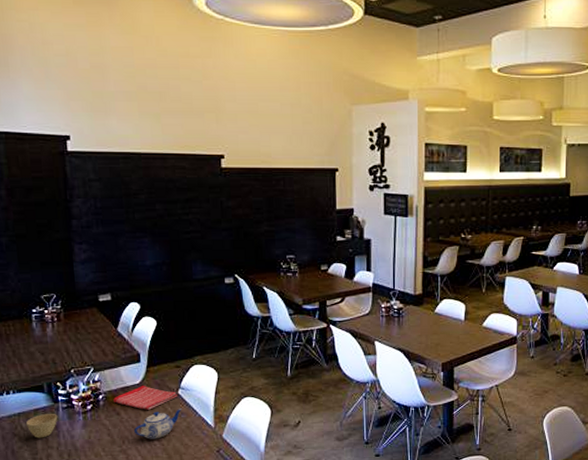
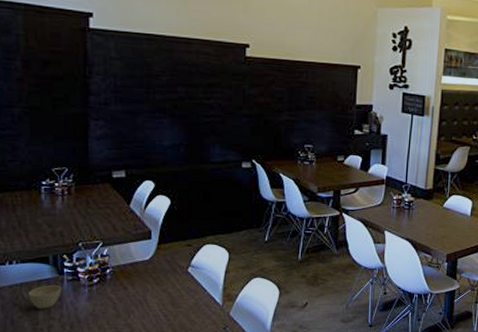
dish towel: present [113,385,177,410] -> none [121,261,187,286]
teapot: present [134,408,182,440] -> none [141,285,191,314]

